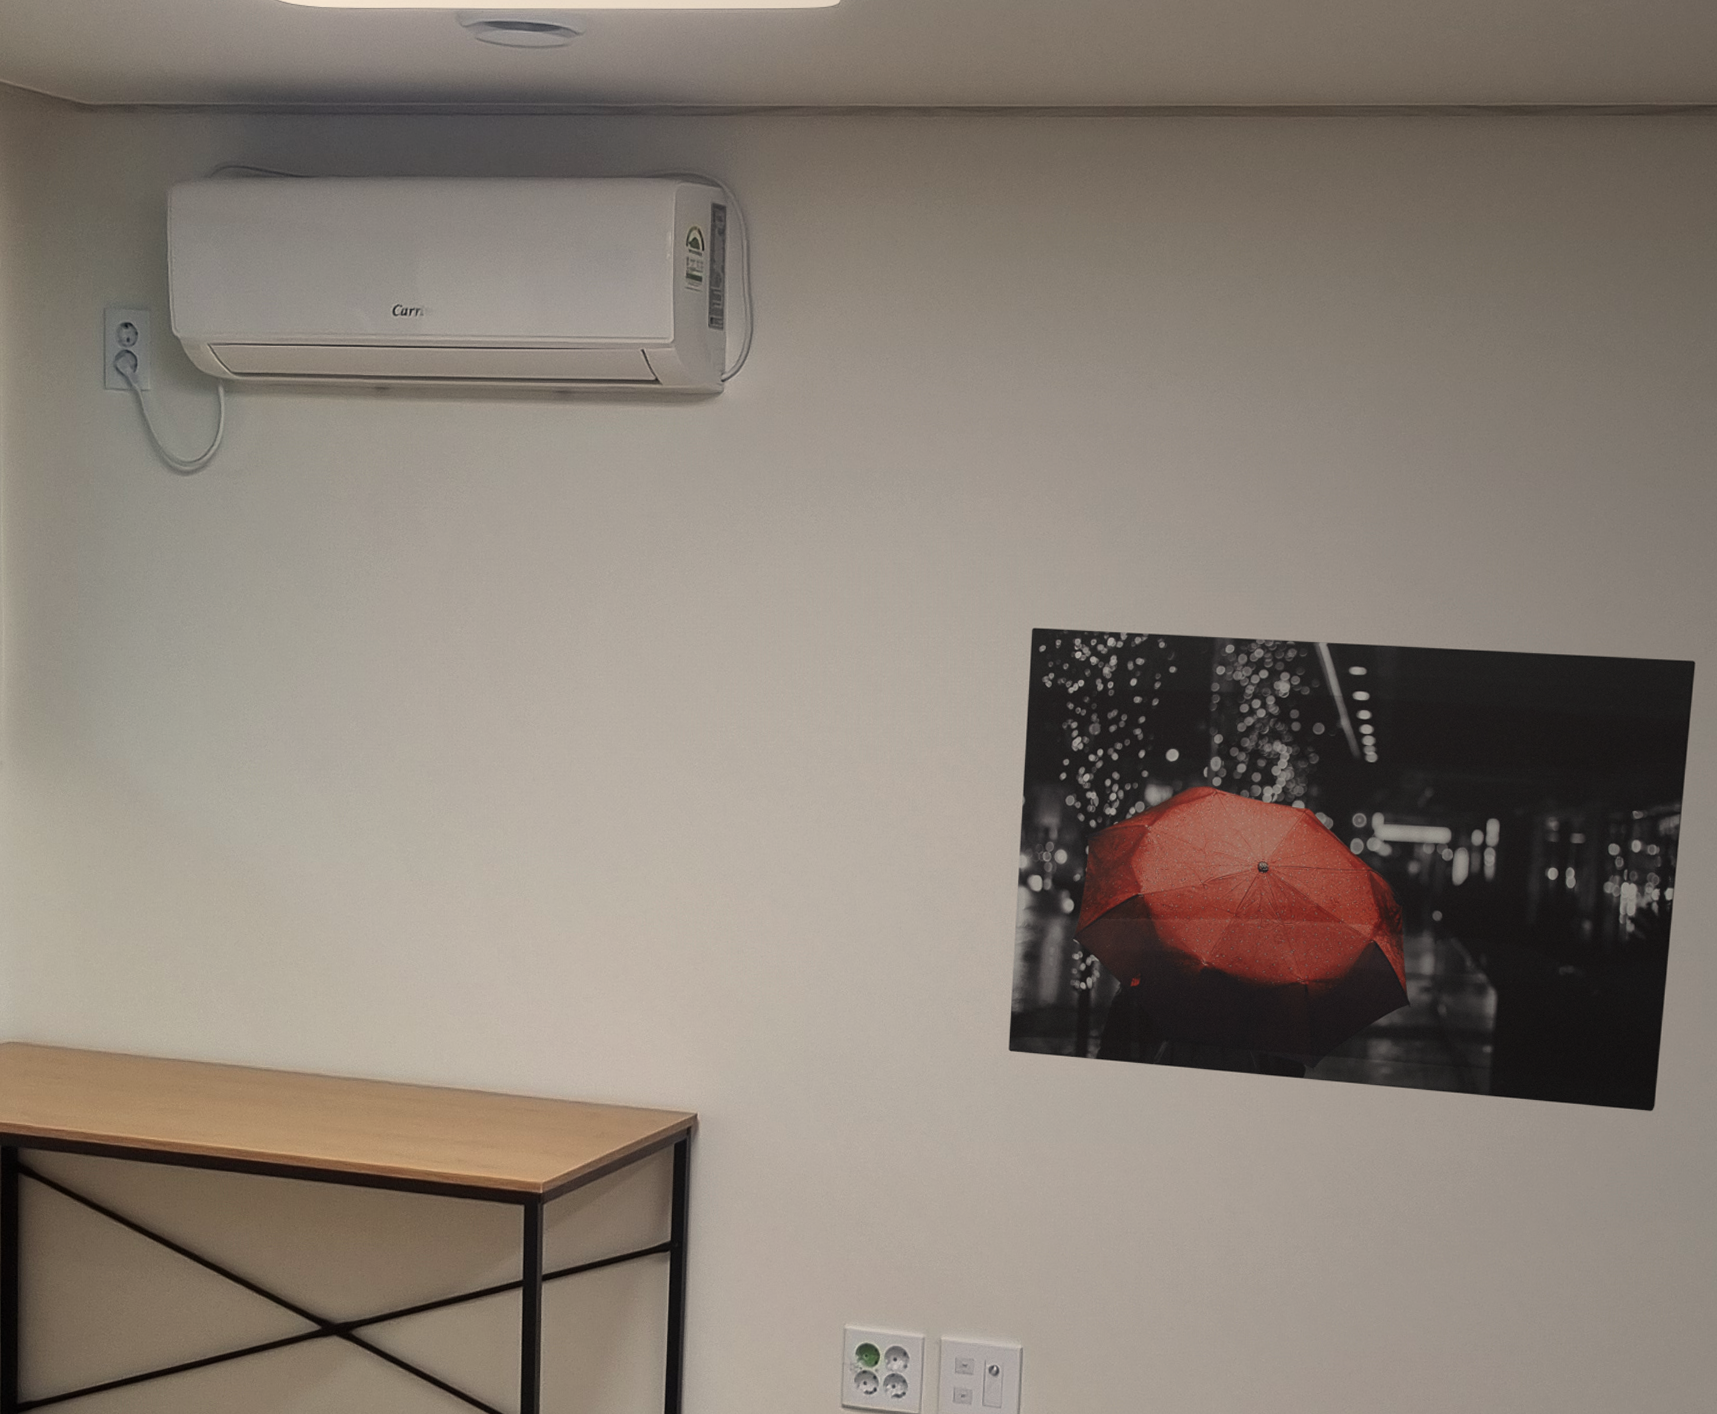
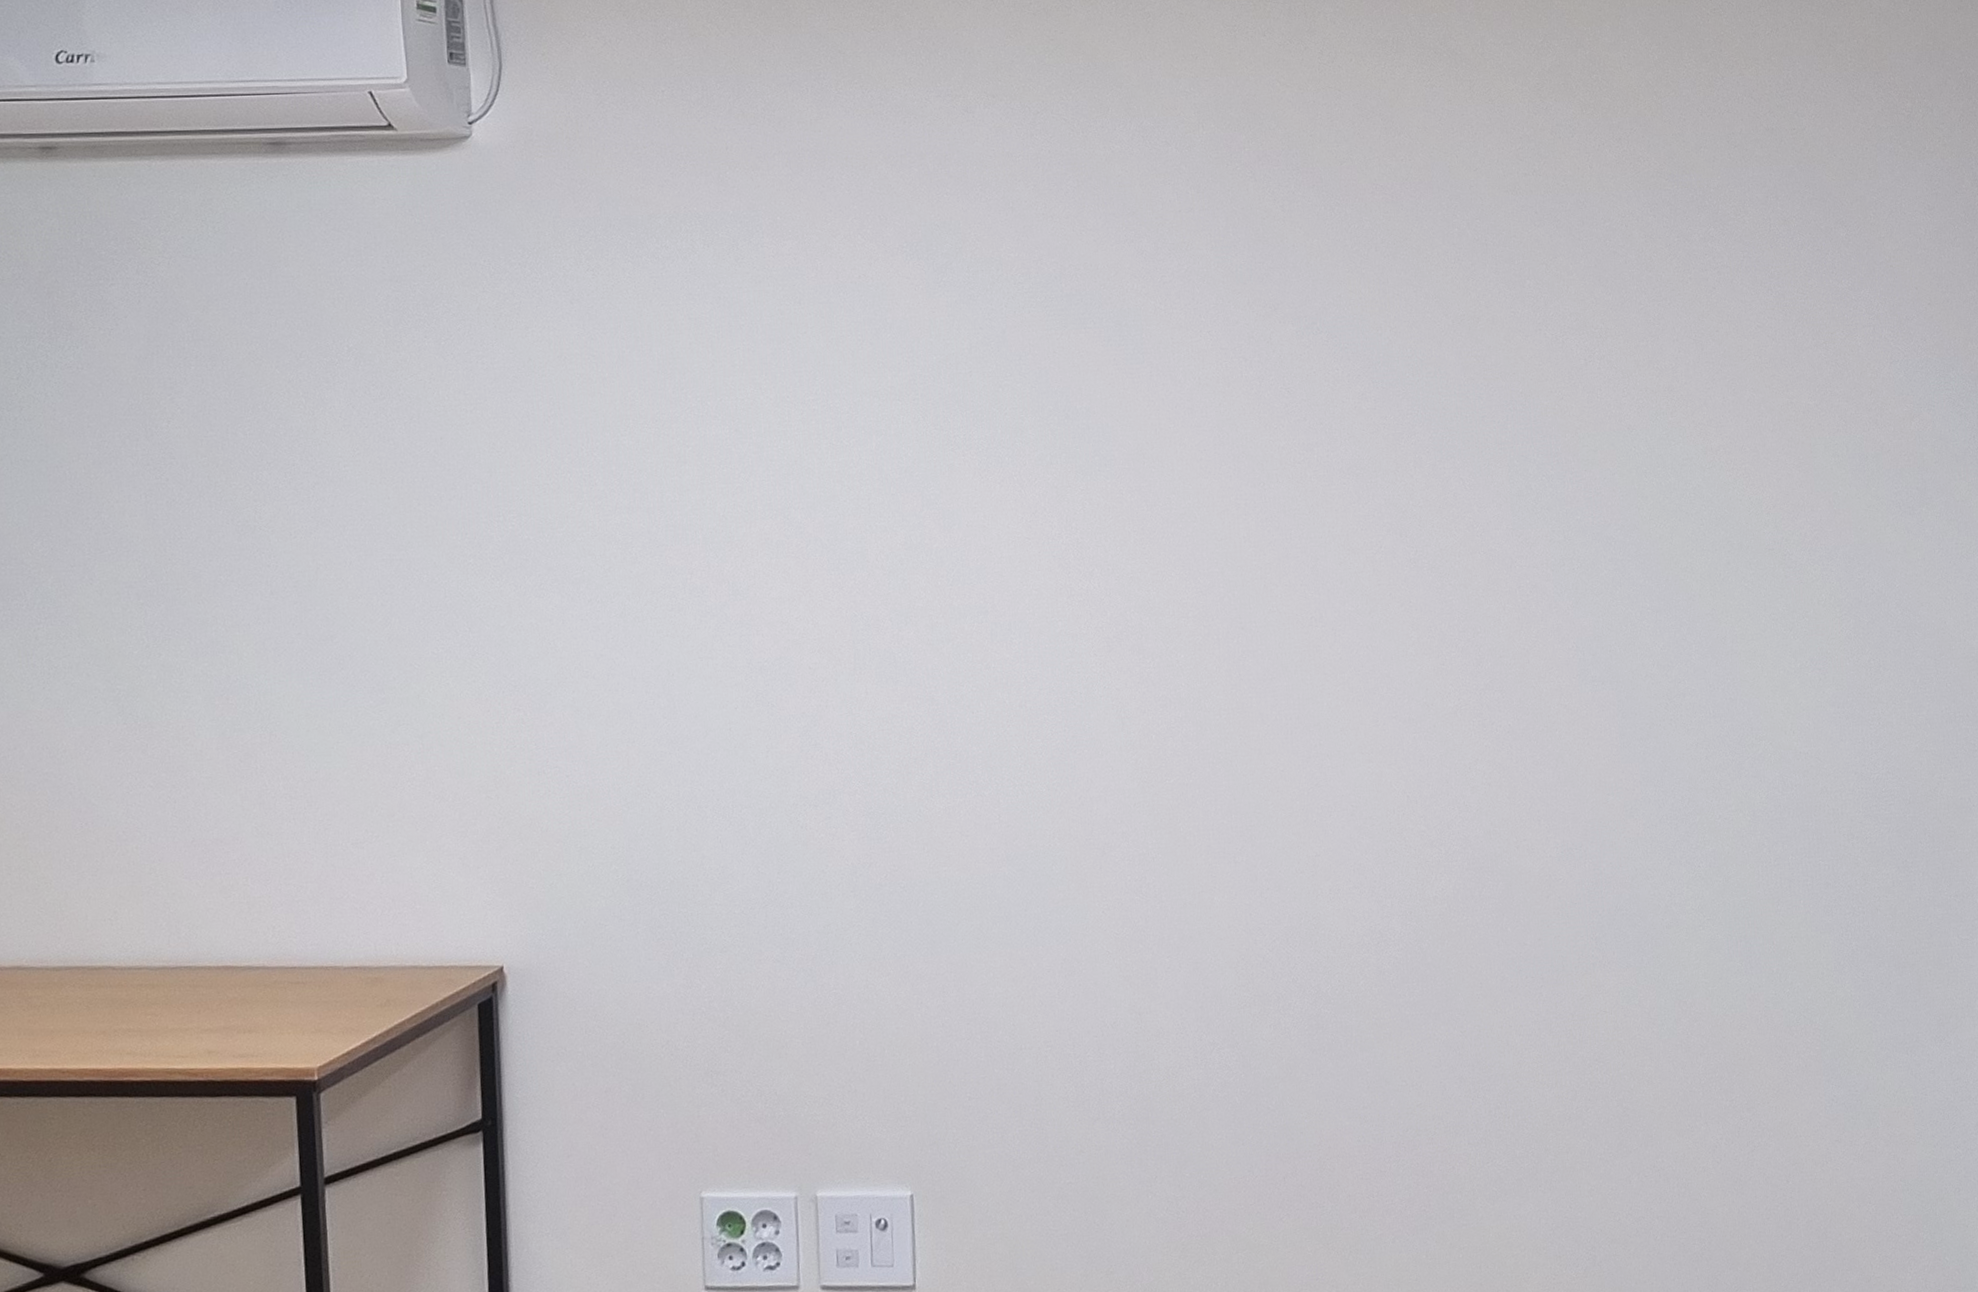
wall art: present [1009,627,1696,1111] -> none [854,373,1582,859]

